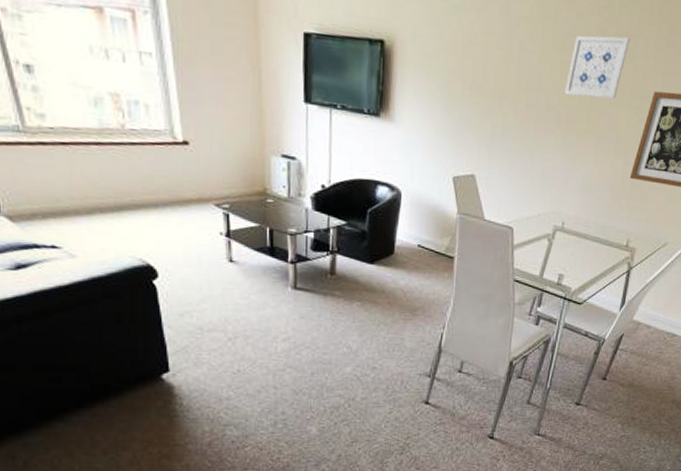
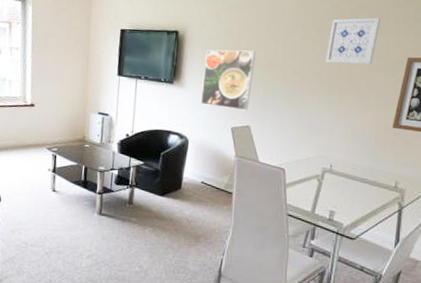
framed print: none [416,70,483,156] -> present [201,49,255,111]

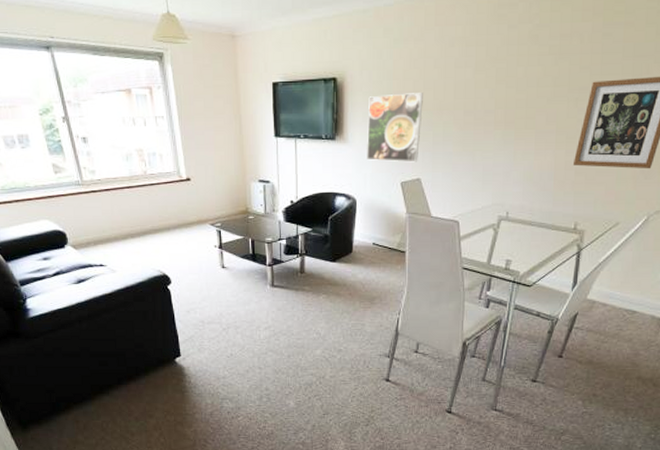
wall art: present [326,17,381,65] -> none [501,36,564,98]

